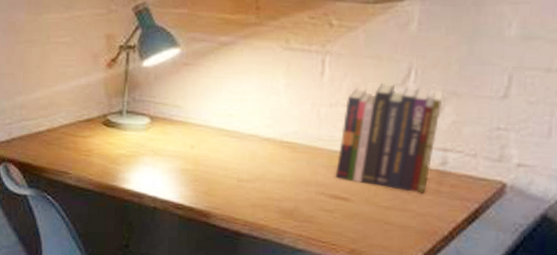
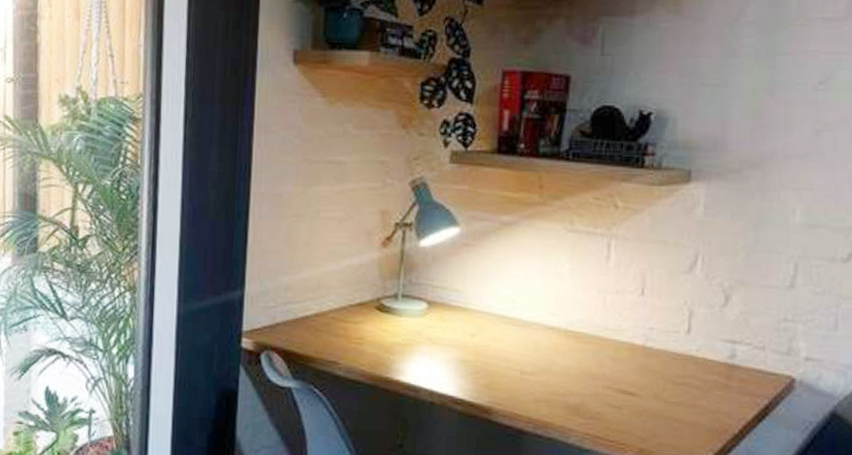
books: present [335,83,444,194] -> none [622,269,731,389]

